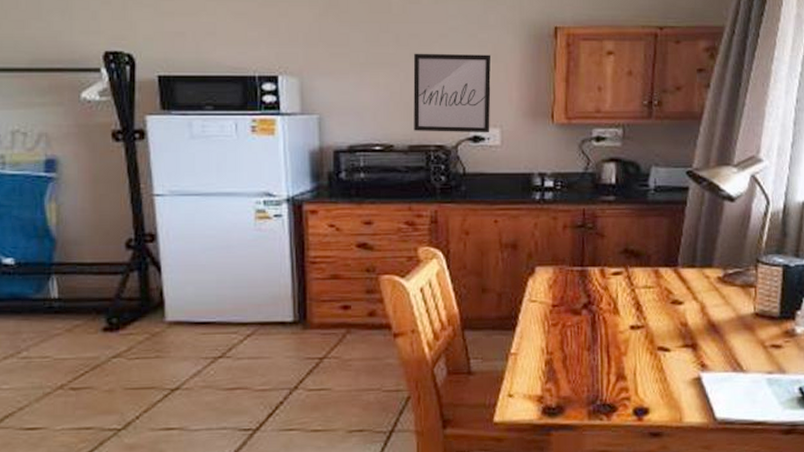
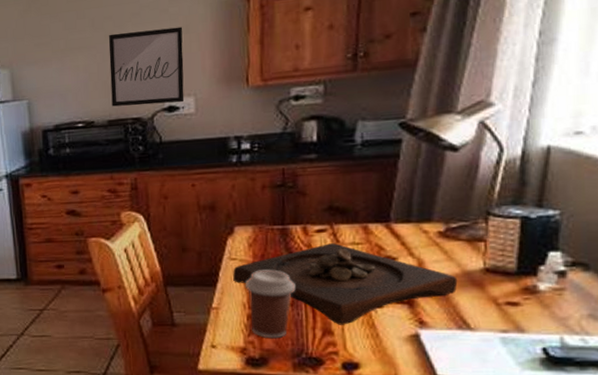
wooden tray: none [533,286,733,370] -> present [233,243,458,325]
coffee cup: none [544,312,592,386] -> present [245,269,296,339]

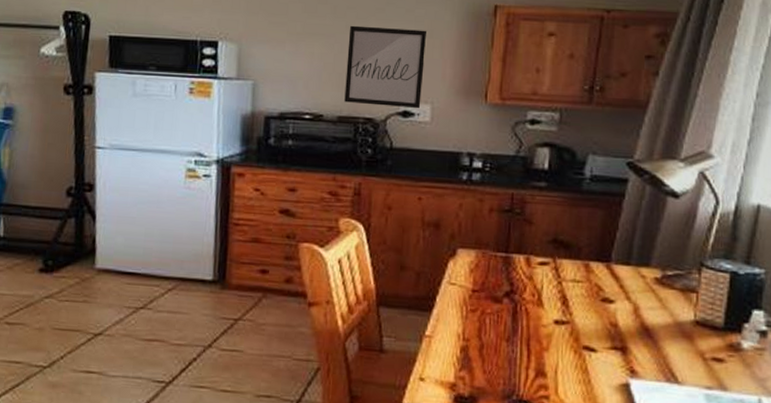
wooden tray: present [233,243,458,325] -> none [450,278,670,368]
coffee cup: present [245,269,296,339] -> none [461,299,513,376]

